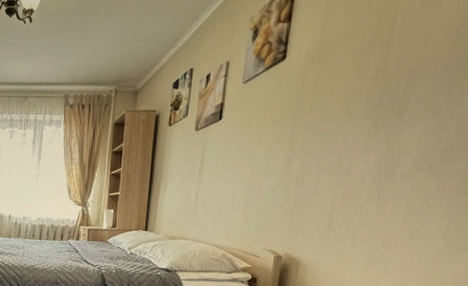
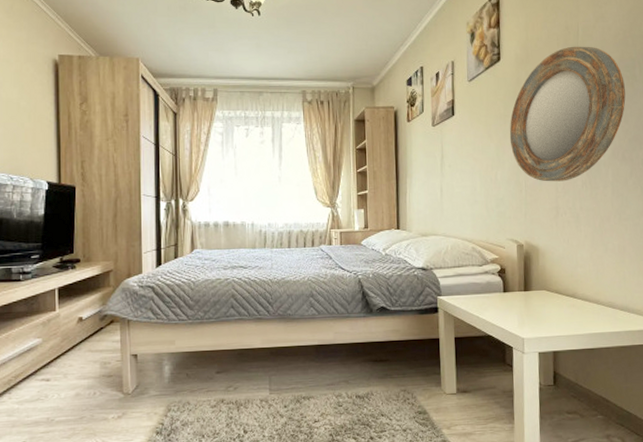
home mirror: none [283,38,451,193] -> present [509,46,626,182]

